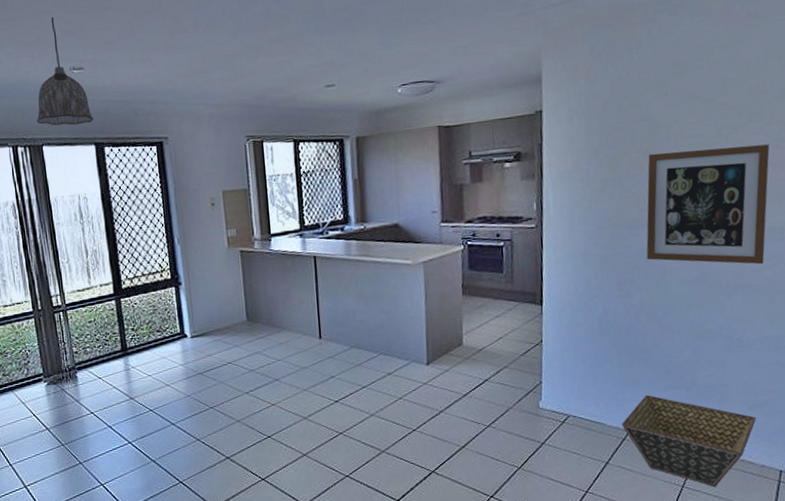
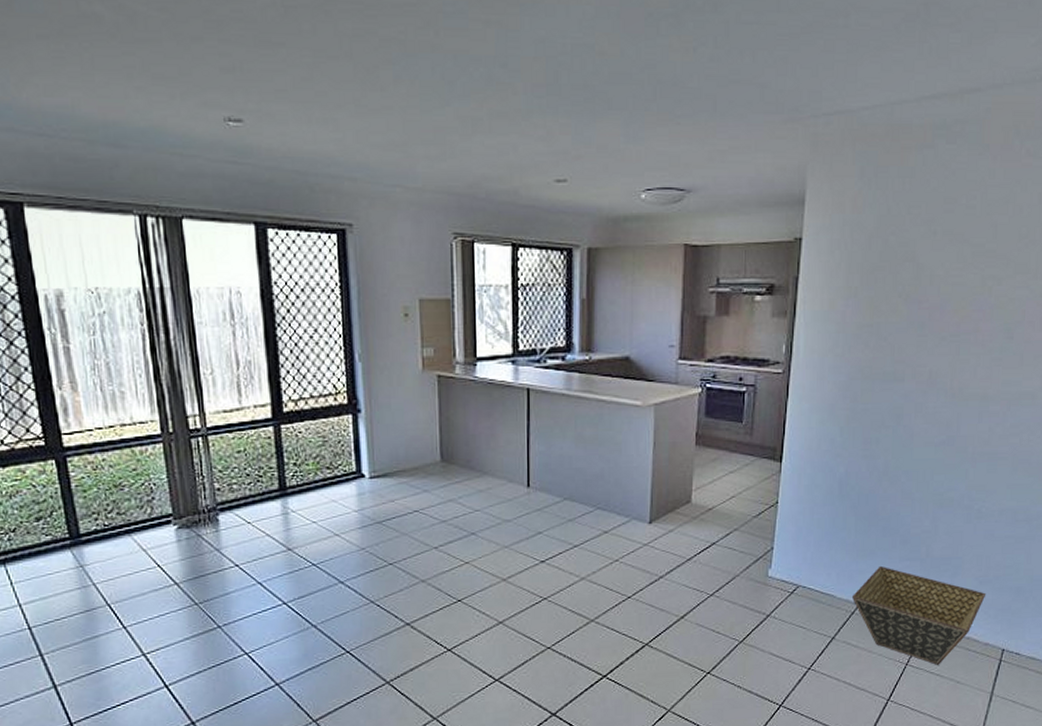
pendant lamp: present [36,16,94,126] -> none [175,45,254,195]
wall art: present [646,144,770,265] -> none [895,299,1031,431]

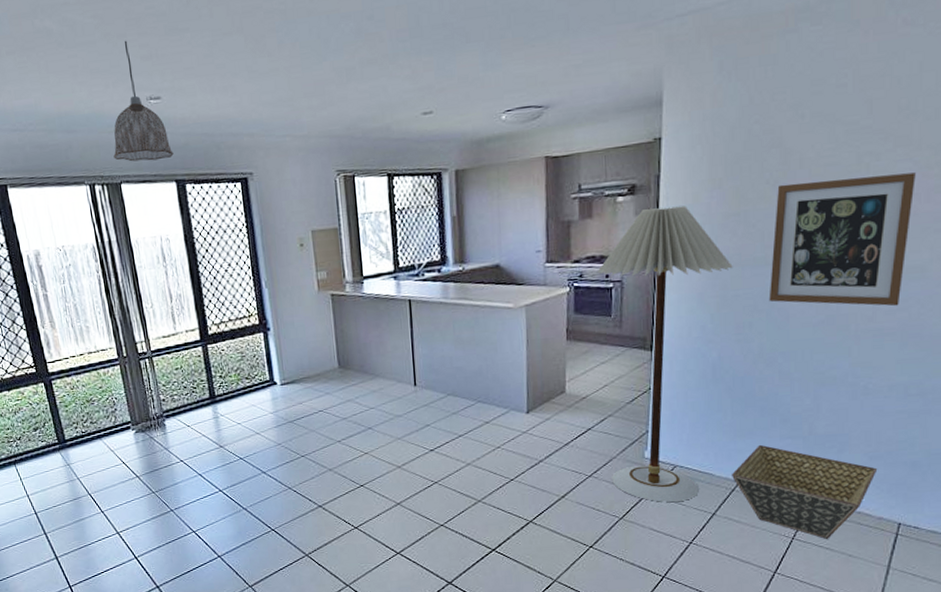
pendant lamp: none [175,45,254,195] -> present [113,40,174,162]
floor lamp: none [730,312,864,625] -> present [597,206,733,502]
wall art: none [895,299,1031,431] -> present [768,172,916,307]

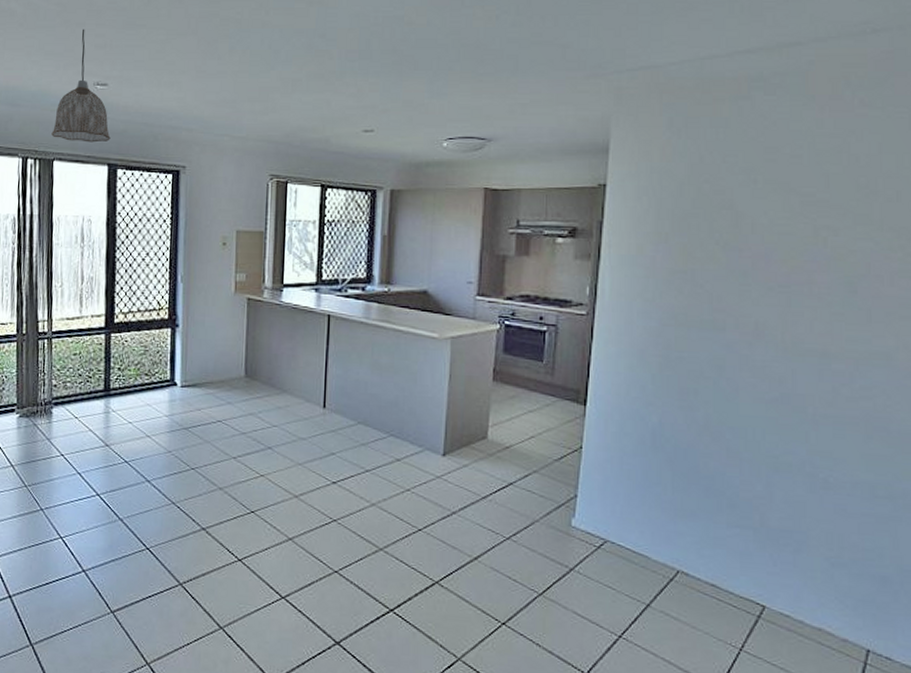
floor lamp: present [597,206,733,502] -> none [530,254,678,584]
basket: present [732,444,878,539] -> none [671,529,841,657]
wall art: present [768,172,916,307] -> none [716,247,877,394]

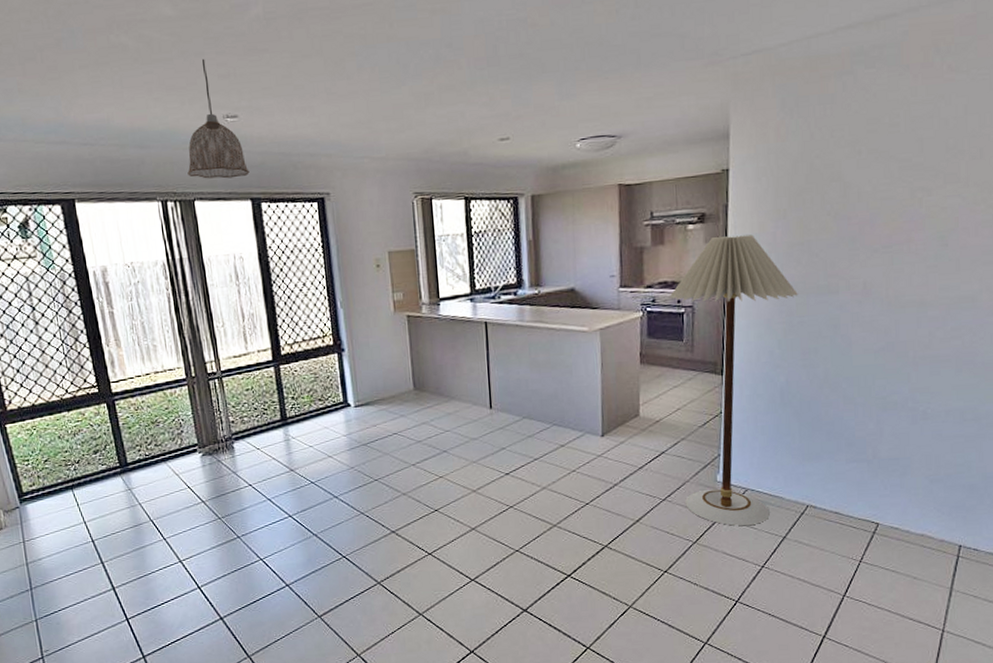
floor lamp: none [530,254,678,584] -> present [669,234,798,526]

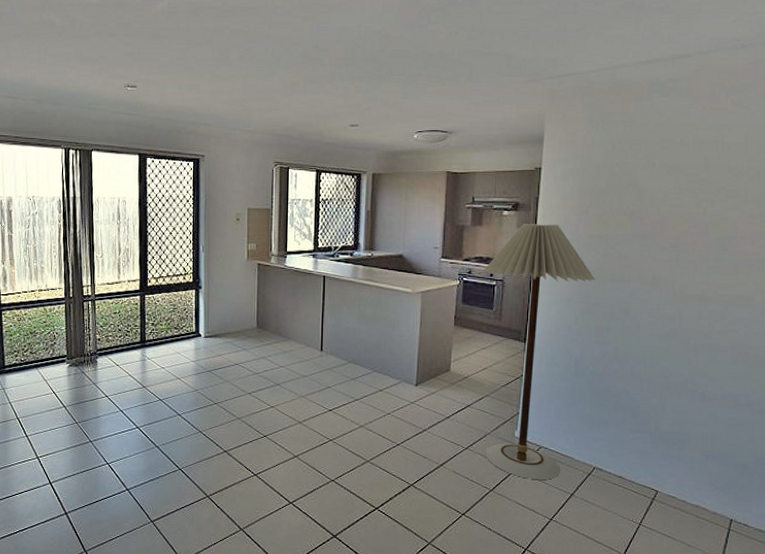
pendant lamp: present [187,58,250,179] -> none [89,38,140,136]

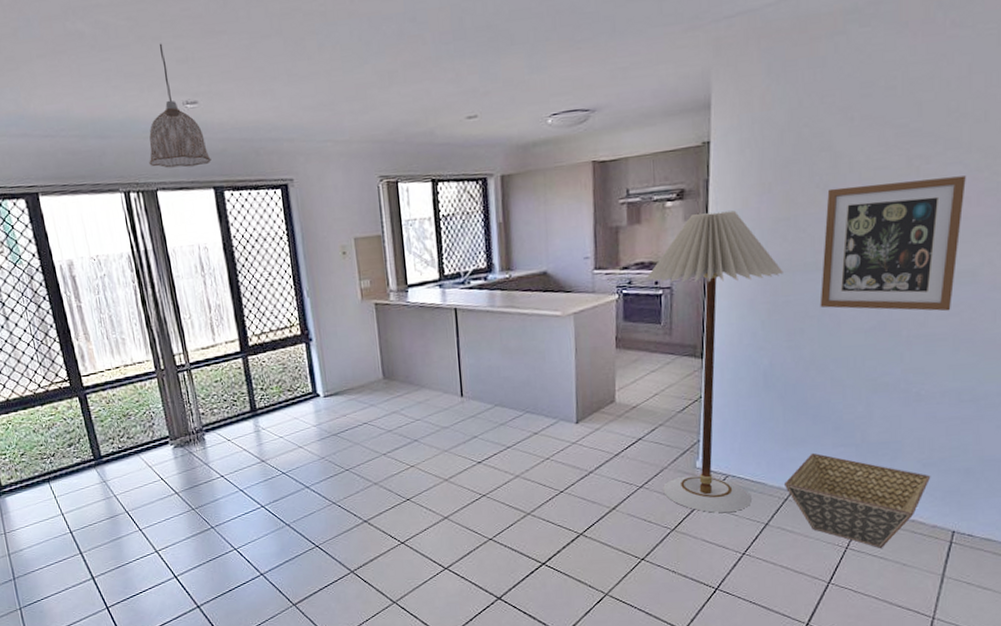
pendant lamp: none [89,38,140,136] -> present [149,43,212,168]
basket: none [589,435,713,528] -> present [785,452,931,548]
wall art: none [624,217,742,328] -> present [820,176,966,312]

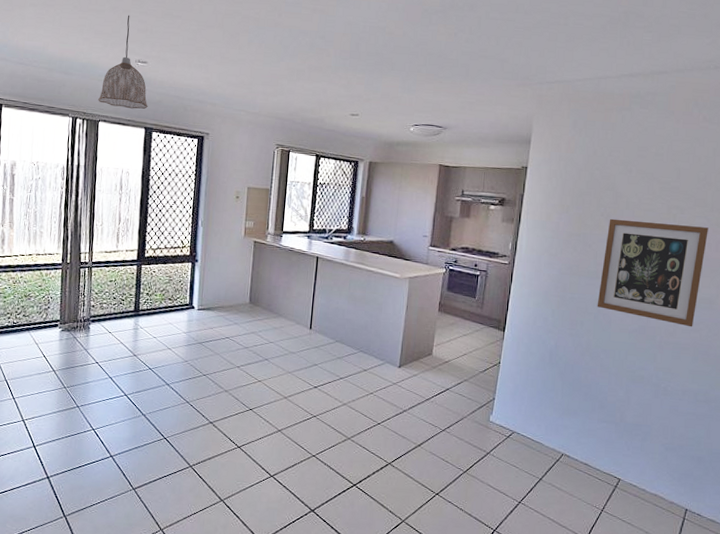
floor lamp: present [646,210,783,513] -> none [461,218,572,464]
basket: present [785,452,931,548] -> none [558,424,672,515]

